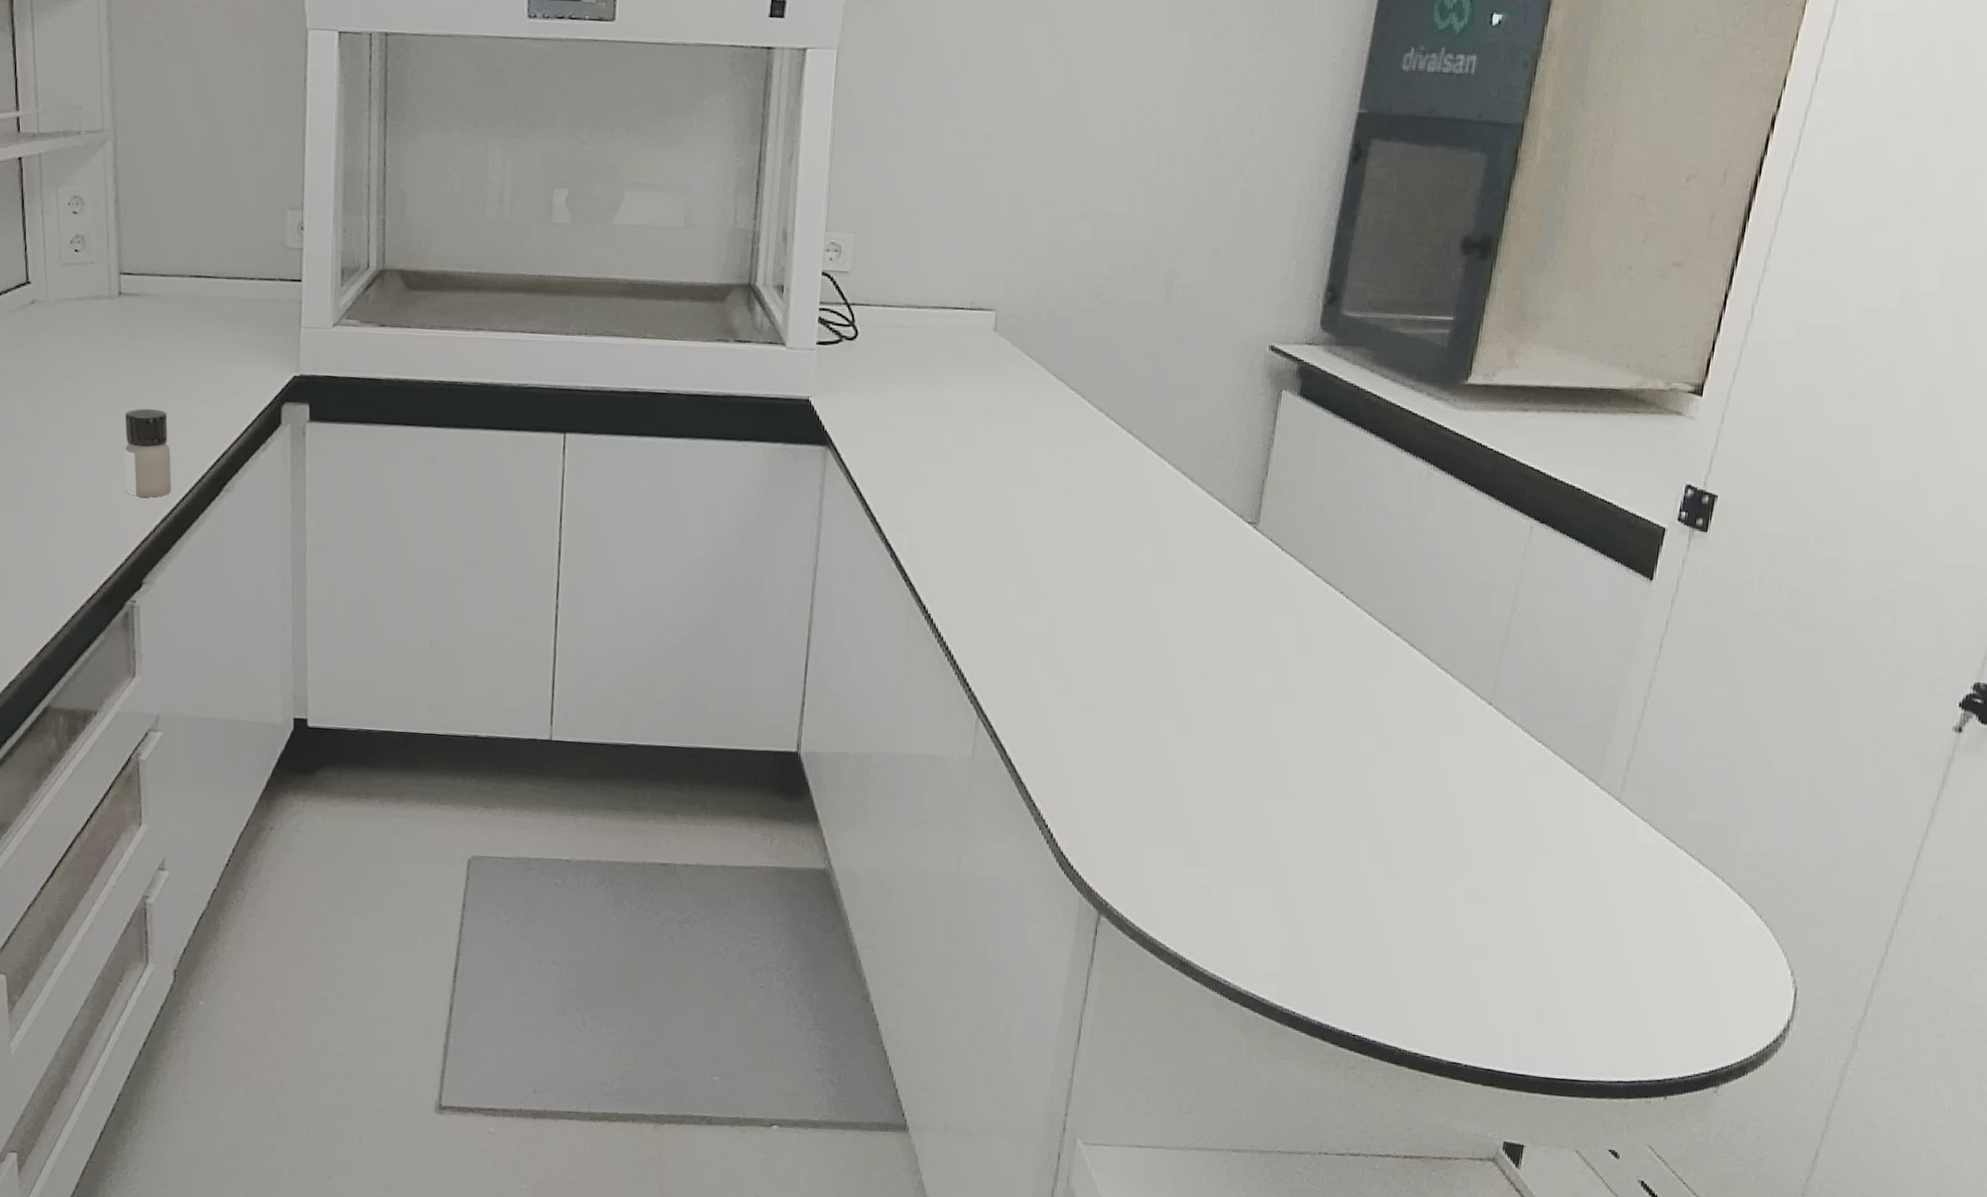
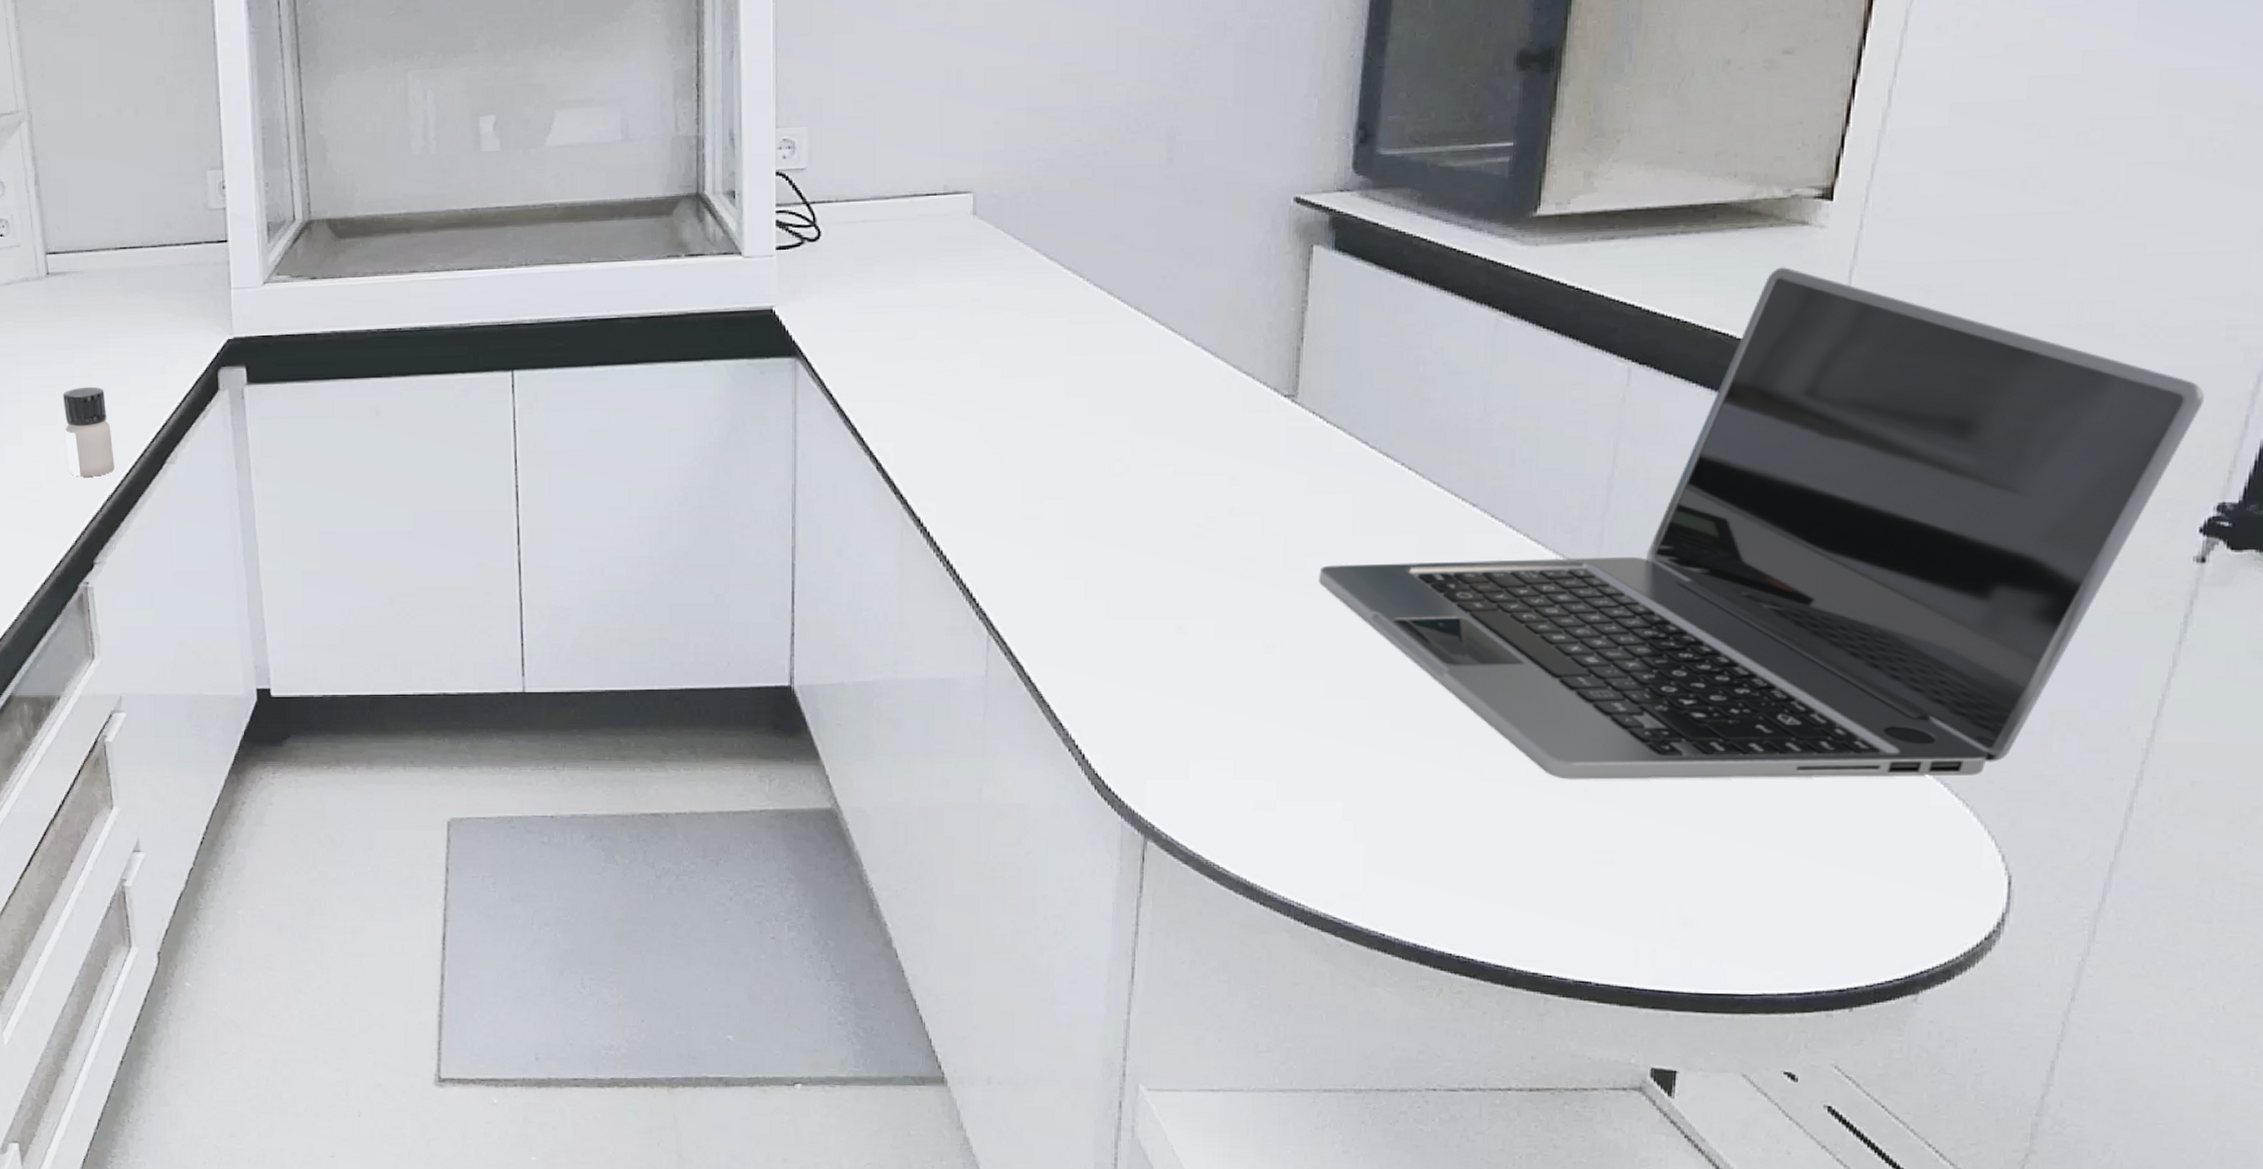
laptop: none [1264,449,1971,901] -> present [1319,267,2204,780]

